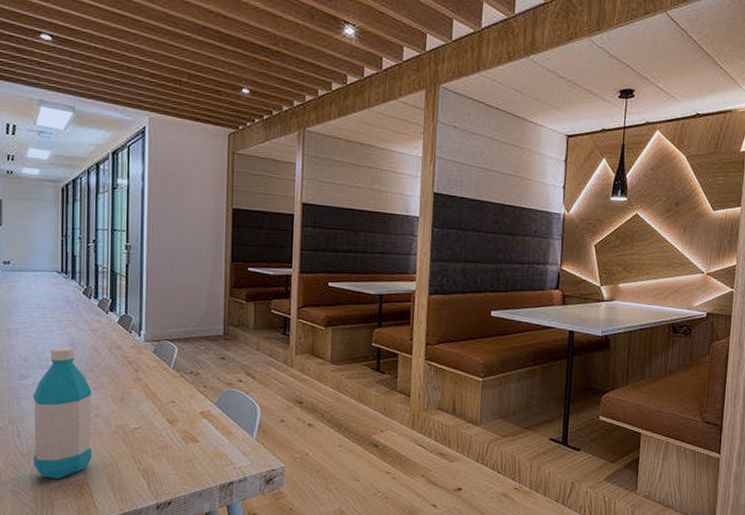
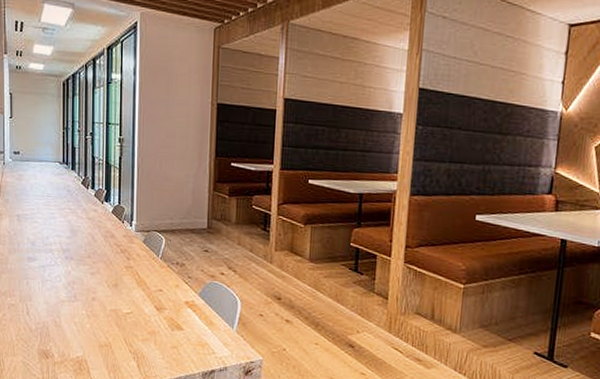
water bottle: present [33,347,93,479] -> none [39,233,90,355]

